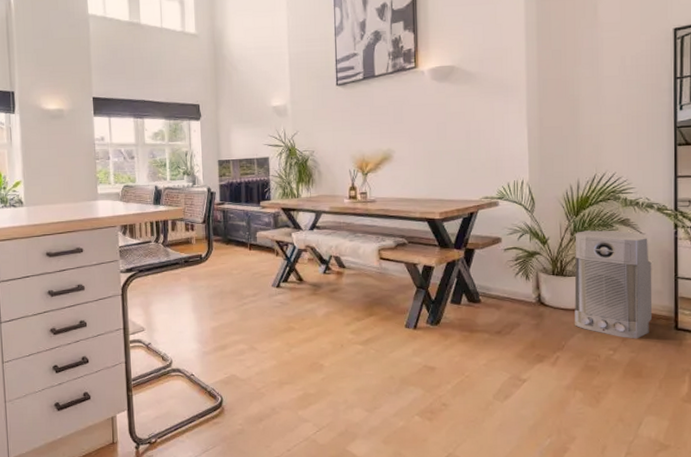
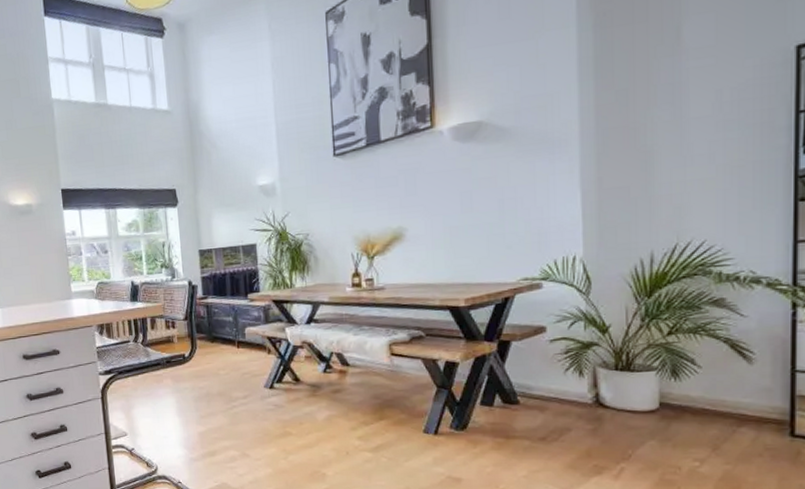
air purifier: present [574,230,653,339] -> none [644,313,758,448]

